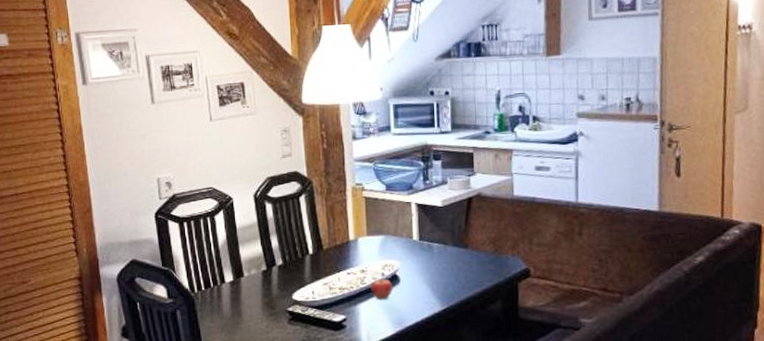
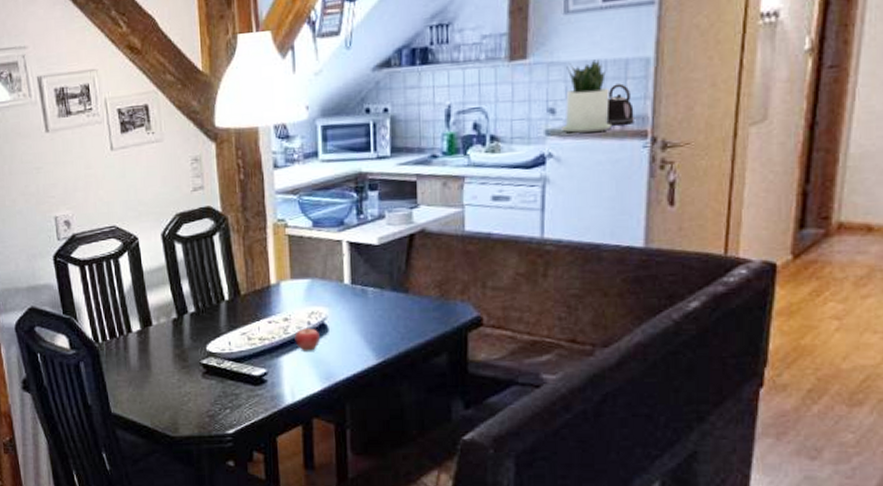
planter: none [589,57,630,117] -> present [561,59,613,134]
kettle: none [624,77,646,111] -> present [606,83,634,126]

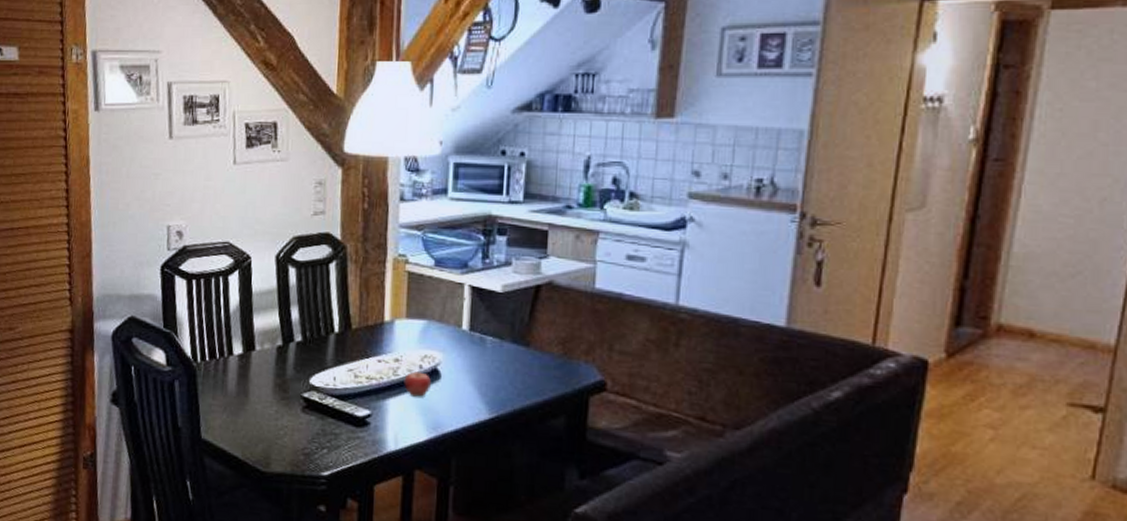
planter: present [561,59,613,134] -> none [705,126,760,201]
kettle: present [606,83,634,126] -> none [753,153,784,196]

